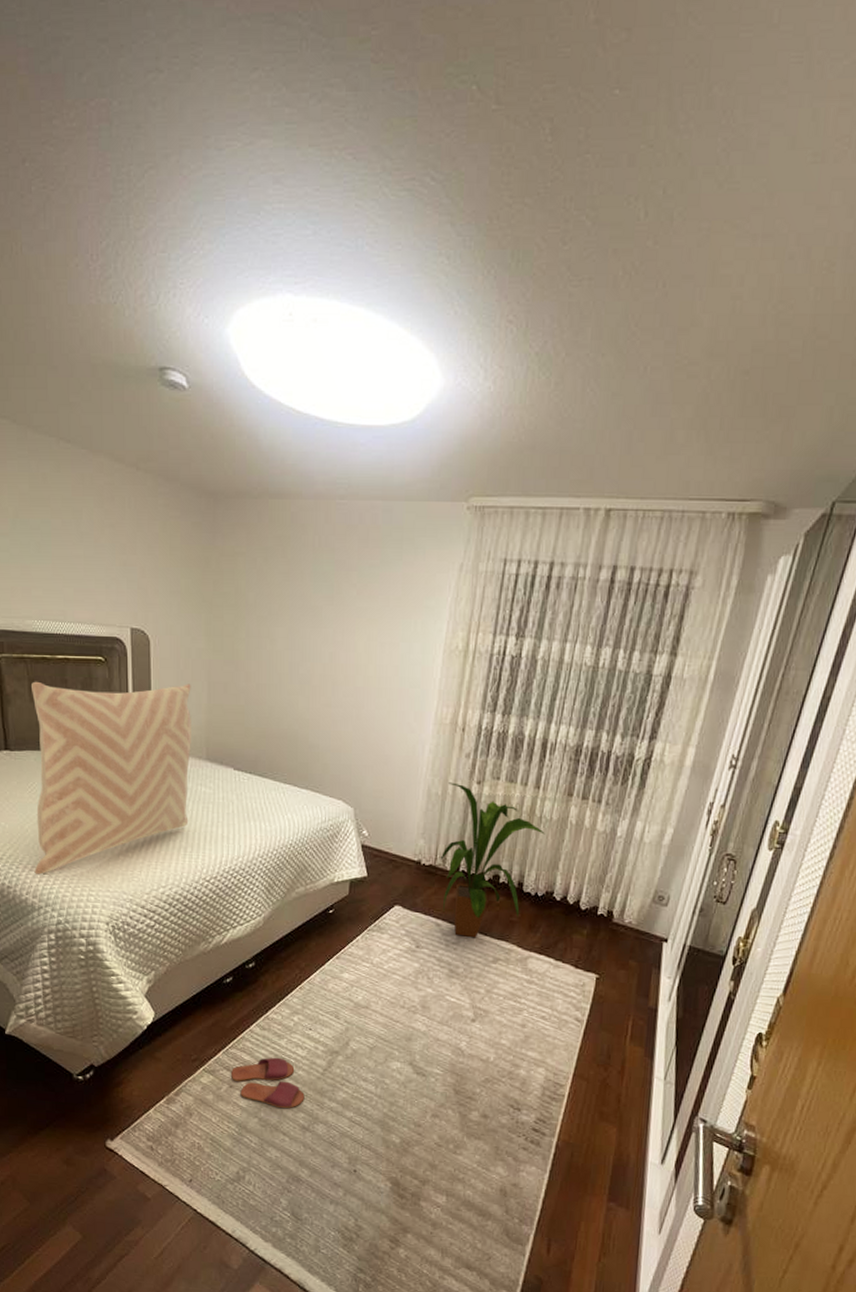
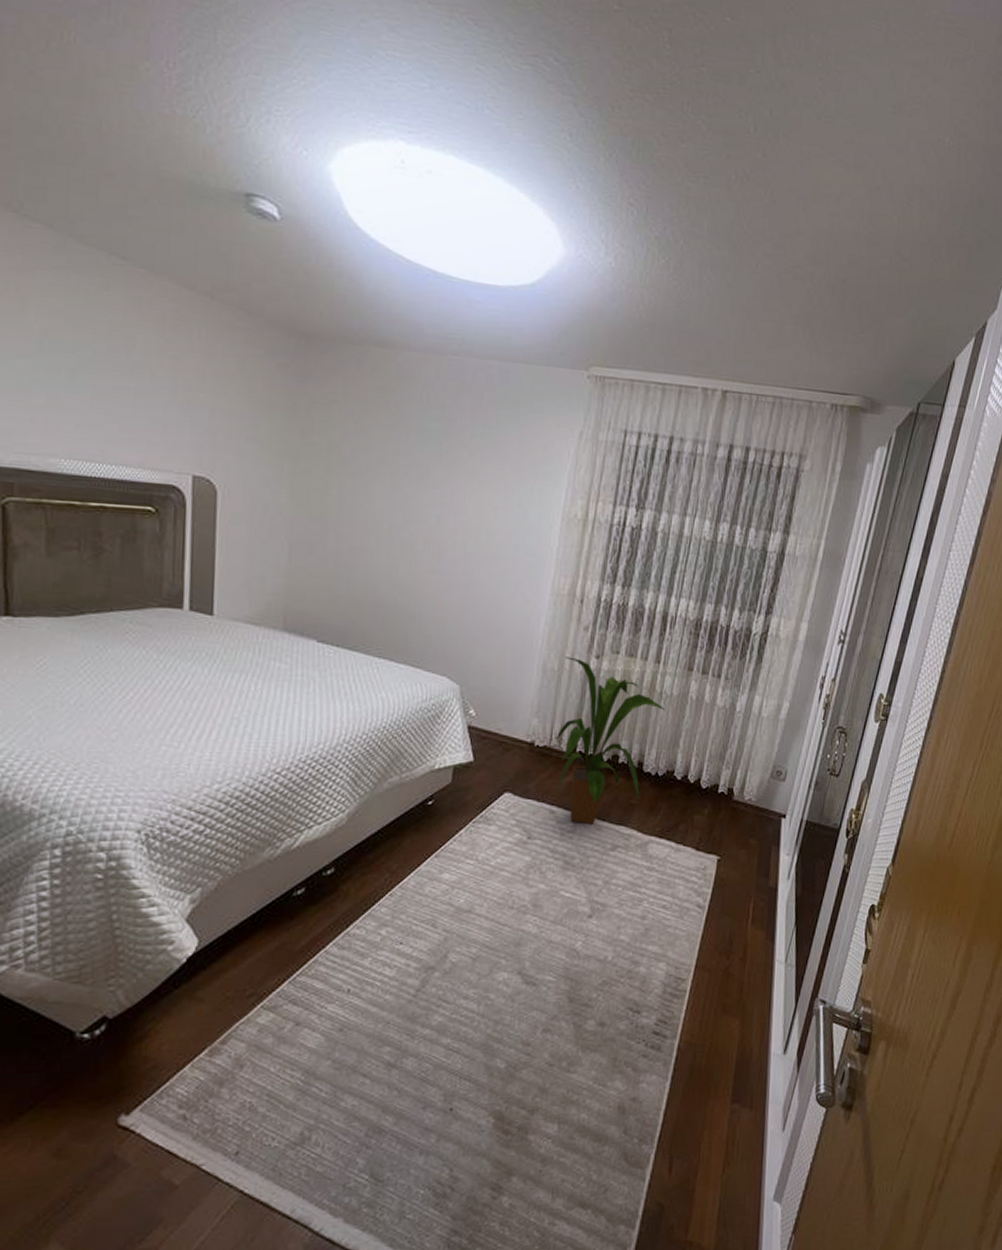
pillow: present [32,681,191,875] -> none [37,532,268,773]
slippers: present [232,1057,305,1109] -> none [298,981,392,1044]

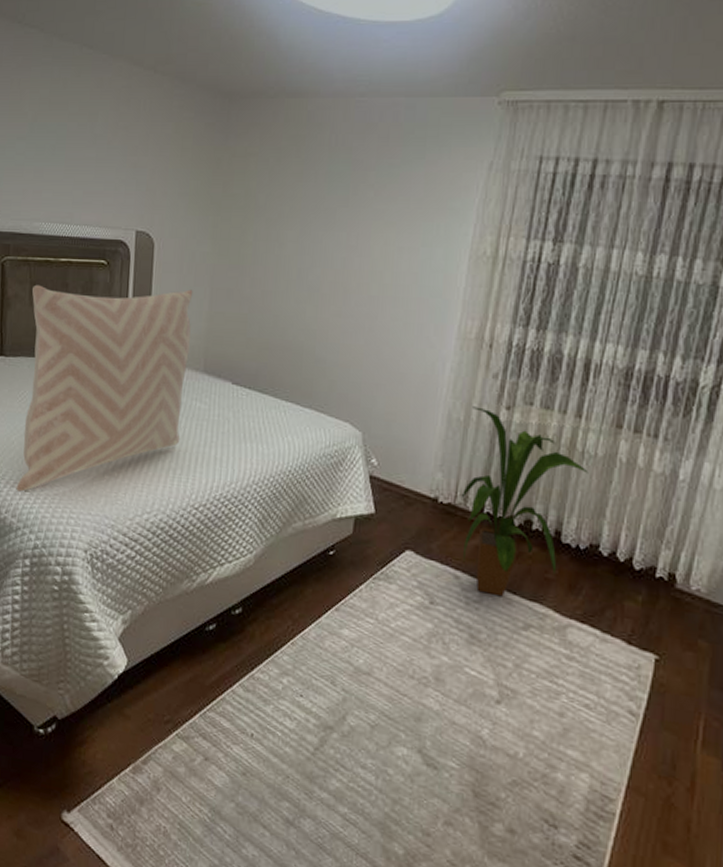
pillow: none [37,532,268,773] -> present [16,284,193,492]

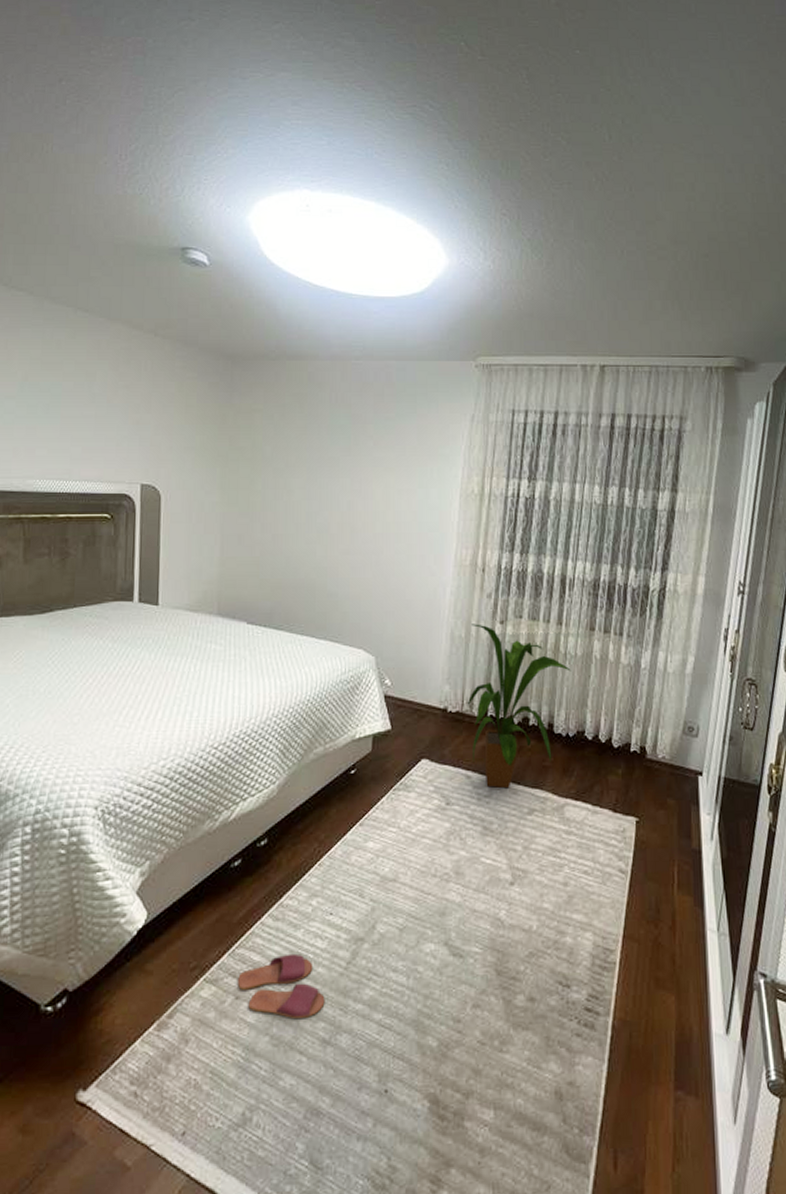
pillow: present [16,284,193,492] -> none [12,537,203,756]
slippers: none [207,727,291,794] -> present [238,953,325,1019]

